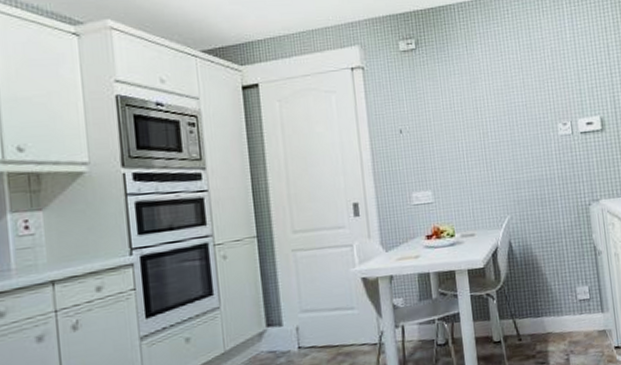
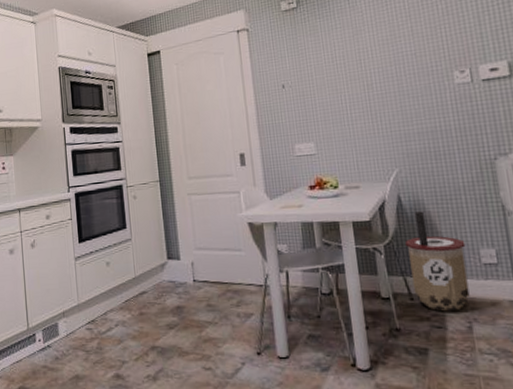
trash can: none [515,255,568,348] -> present [405,211,470,312]

